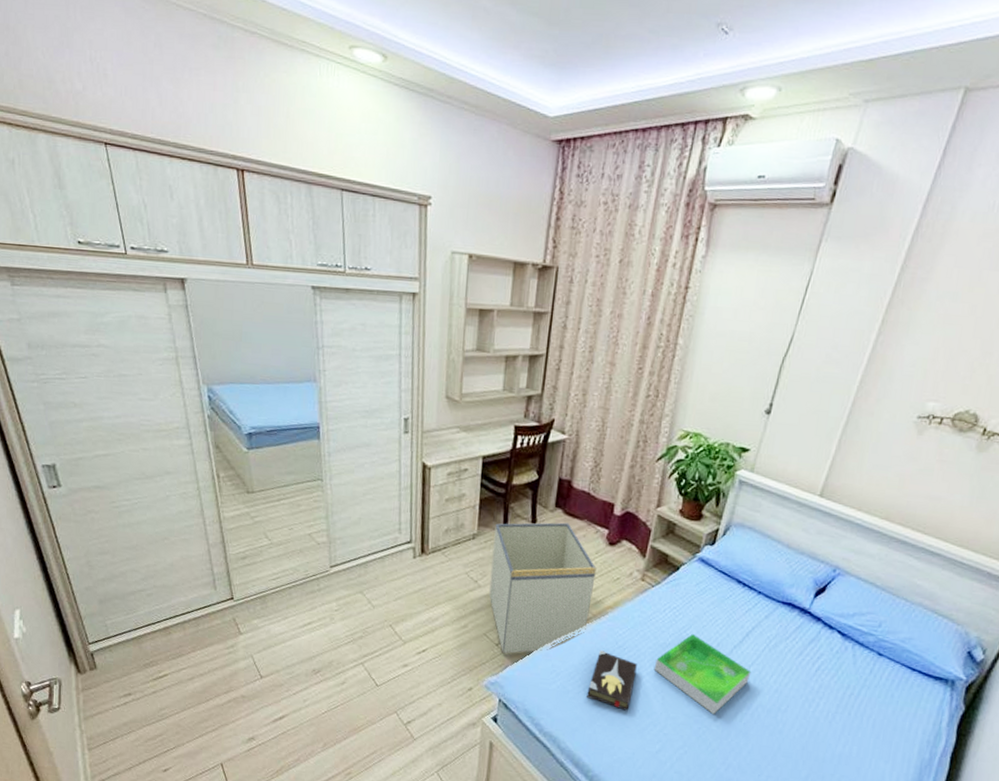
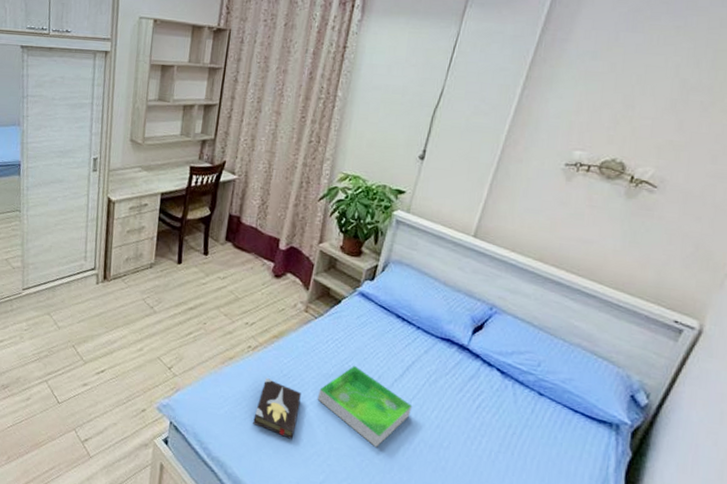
storage bin: present [489,522,596,654] -> none [163,254,263,378]

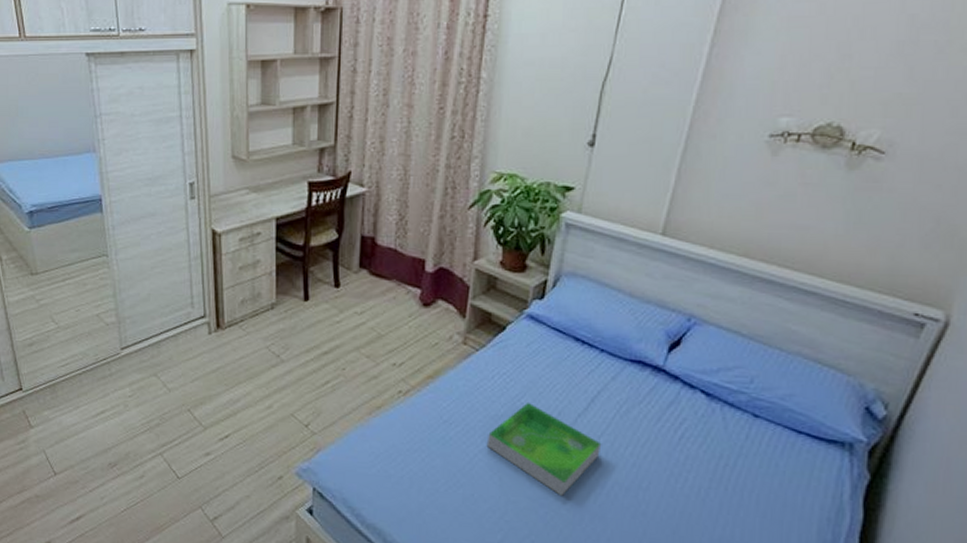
hardback book: present [253,378,301,440] -> none [412,427,467,496]

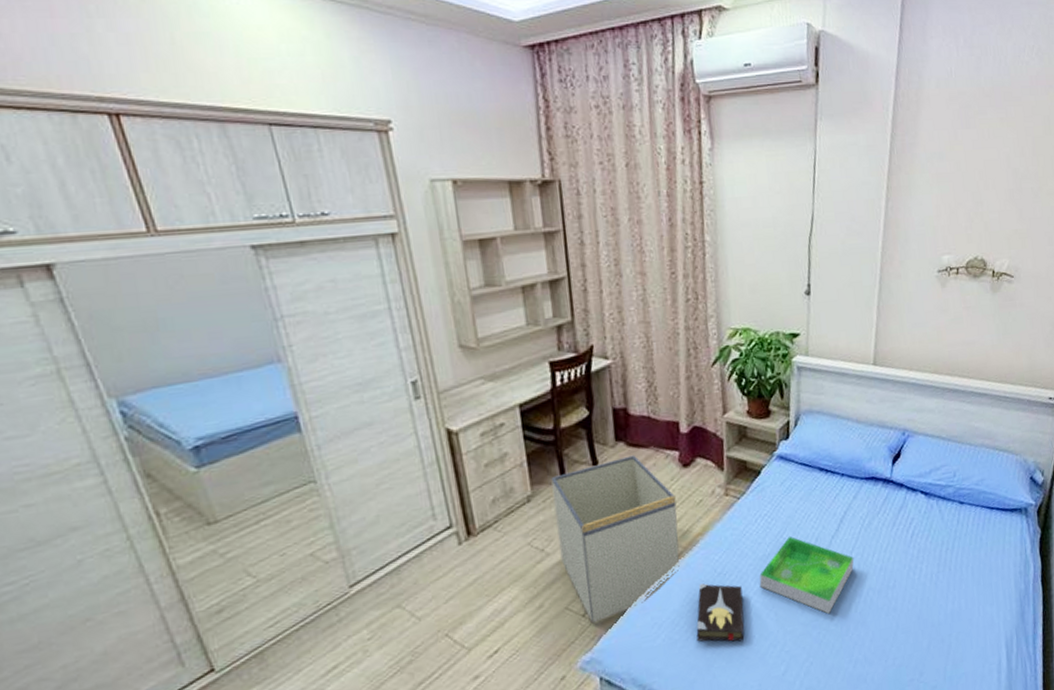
storage bin: none [293,284,411,436] -> present [551,455,680,623]
hardback book: none [412,427,467,496] -> present [696,583,745,642]

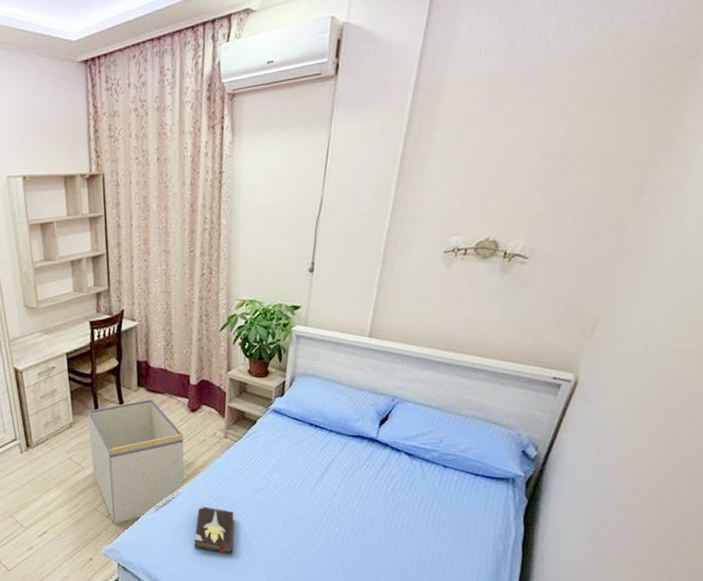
tray: present [759,535,854,614] -> none [248,476,335,544]

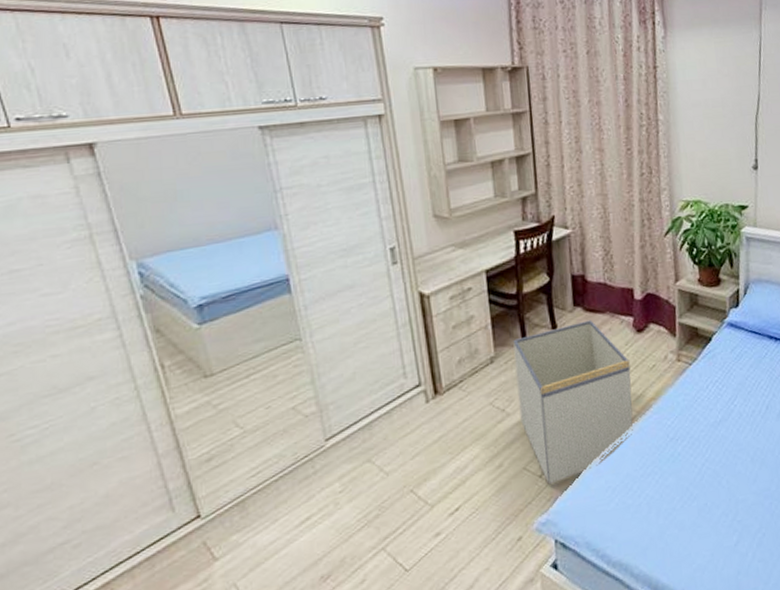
hardback book: present [194,505,234,555] -> none [649,448,697,509]

